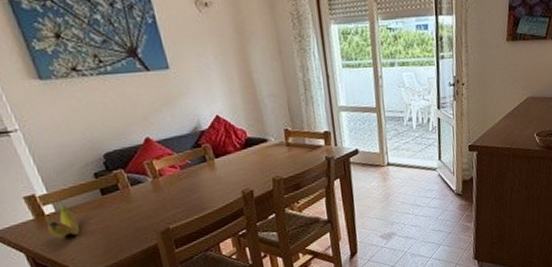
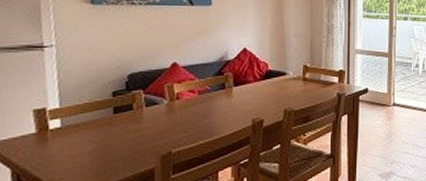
fruit: present [47,202,80,238] -> none [46,117,81,155]

